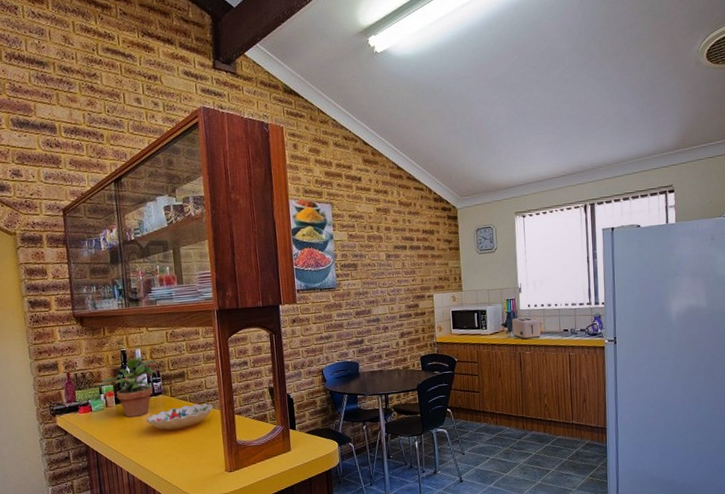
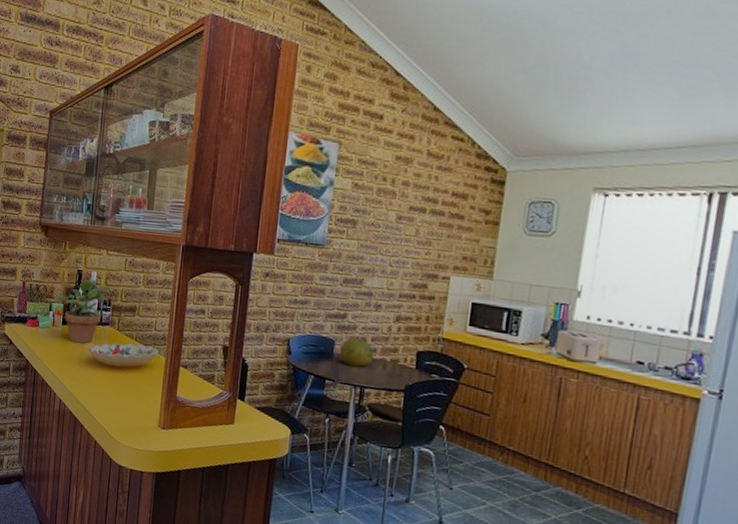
fruit: none [363,357,390,380] -> present [339,339,374,367]

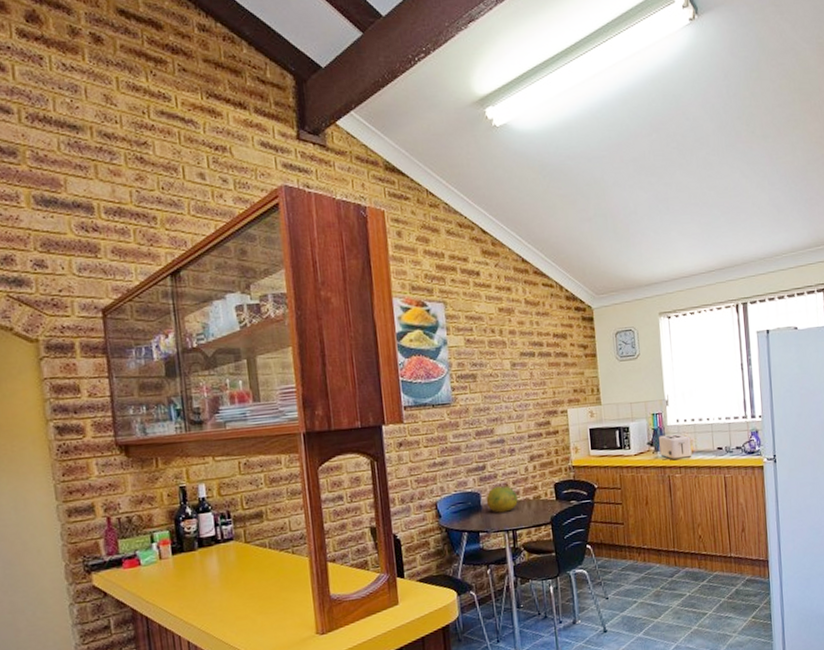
potted plant: present [53,279,109,344] -> none [154,493,224,571]
decorative bowl: present [88,342,159,368] -> none [213,549,300,586]

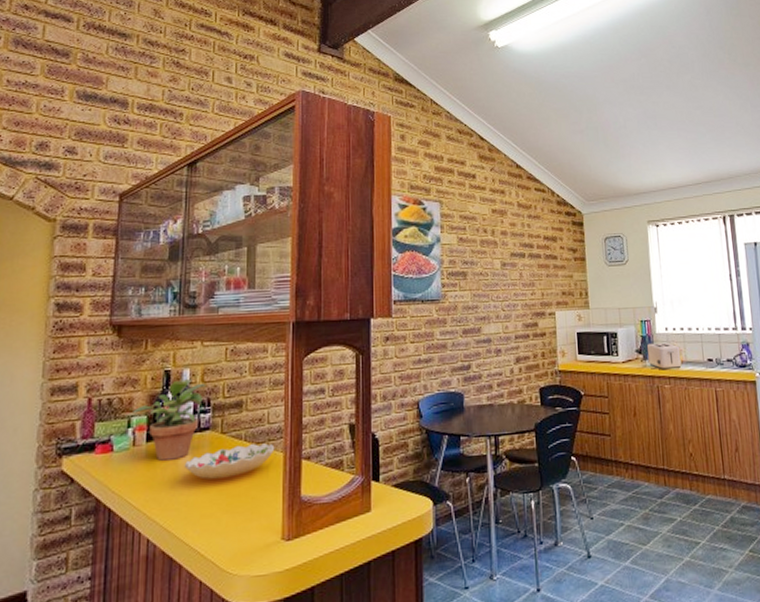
potted plant: none [154,493,224,571] -> present [133,379,206,461]
decorative bowl: none [213,549,300,586] -> present [184,443,275,479]
fruit: present [486,486,518,513] -> none [469,388,502,416]

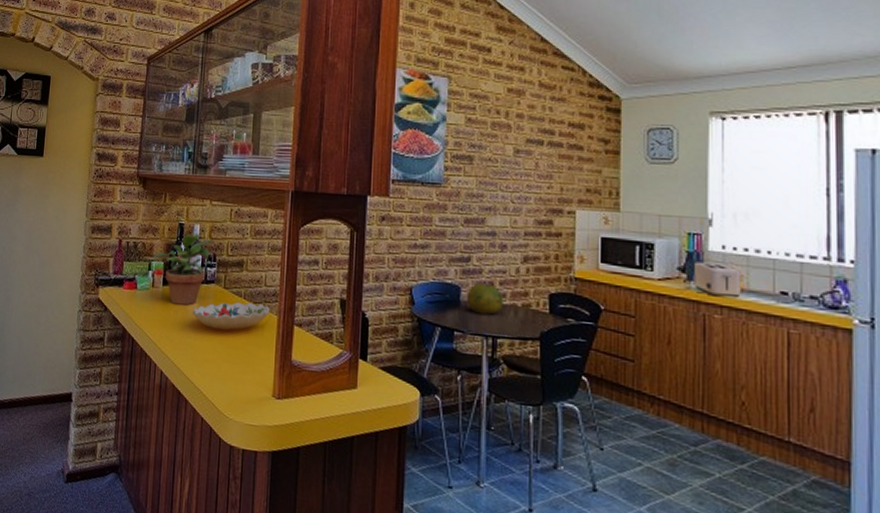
fruit: none [469,388,502,416] -> present [466,284,503,315]

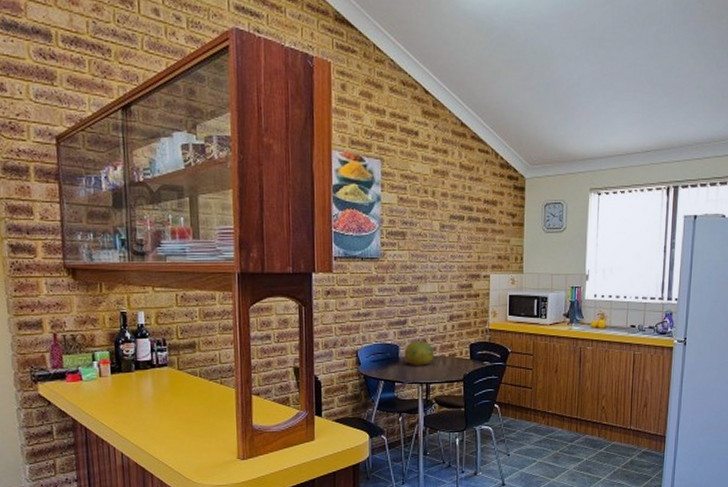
potted plant: present [153,233,213,305] -> none [95,321,161,390]
decorative bowl: present [192,301,270,330] -> none [147,380,227,407]
toaster: present [695,262,741,298] -> none [575,308,606,333]

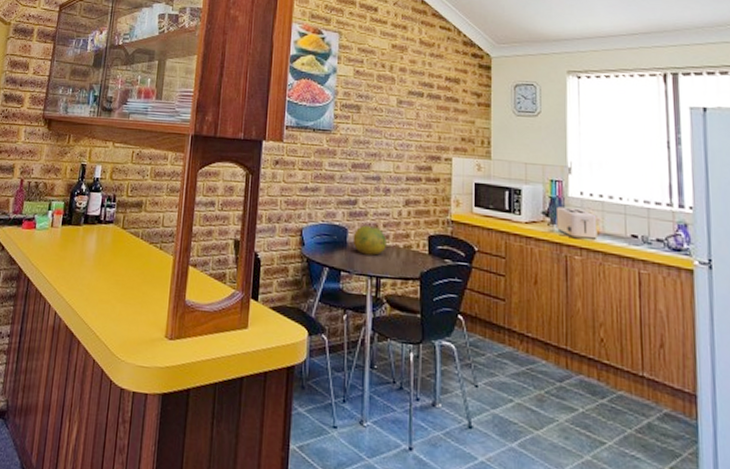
toaster: none [575,308,606,333] -> present [557,206,598,241]

